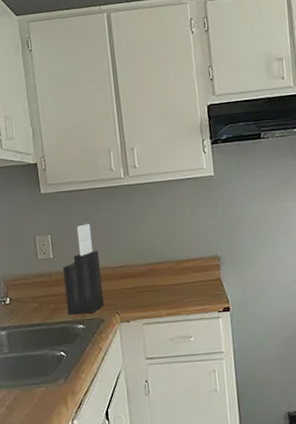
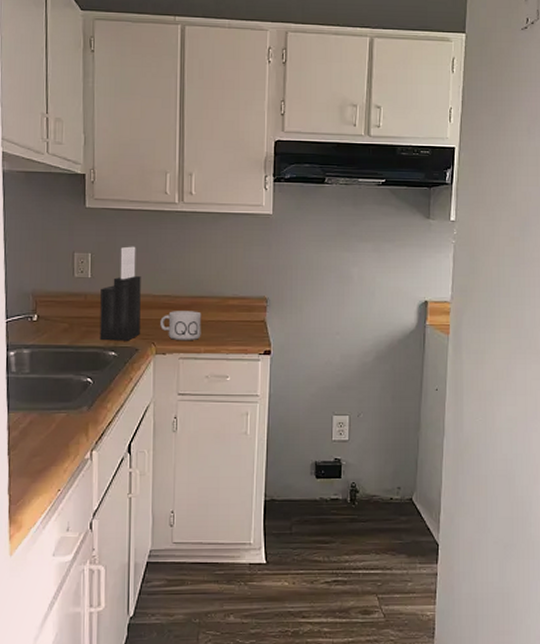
mug: none [121,277,161,307] -> present [160,311,202,341]

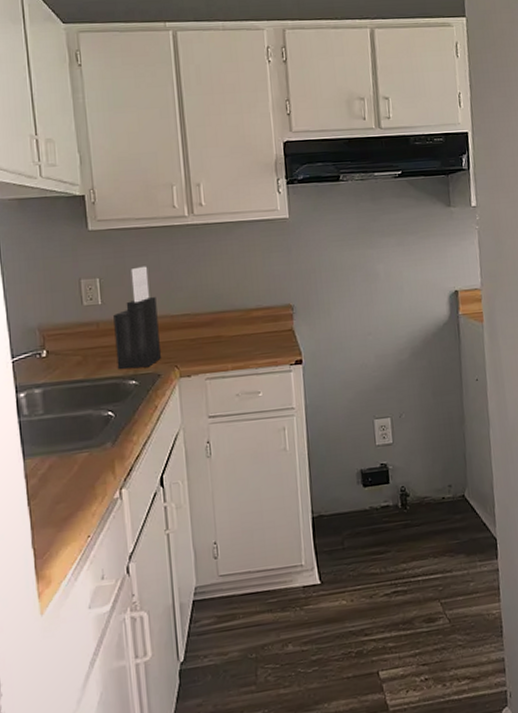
mug: present [160,311,202,341] -> none [181,327,227,361]

